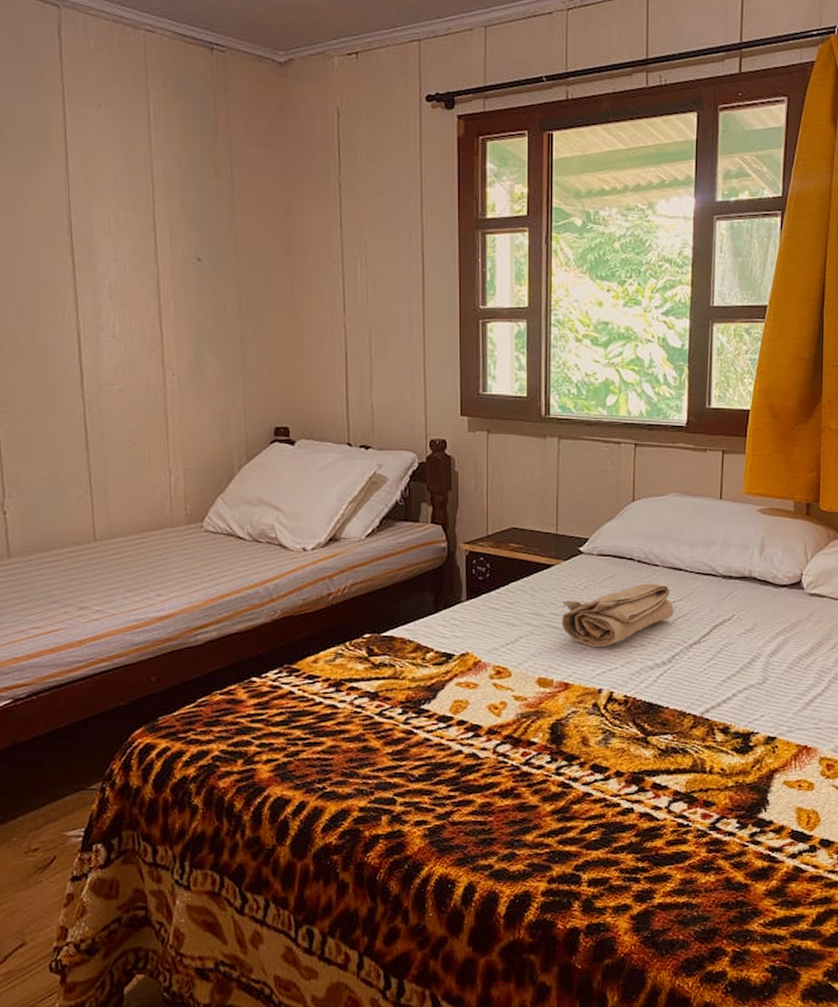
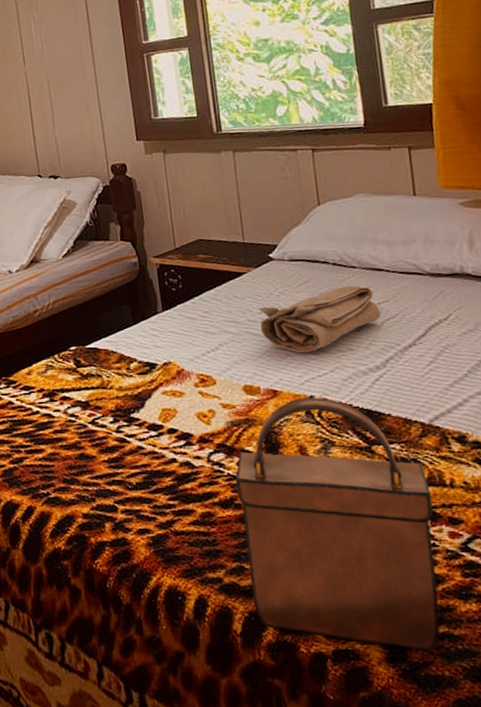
handbag: none [518,691,692,920] -> present [235,398,440,652]

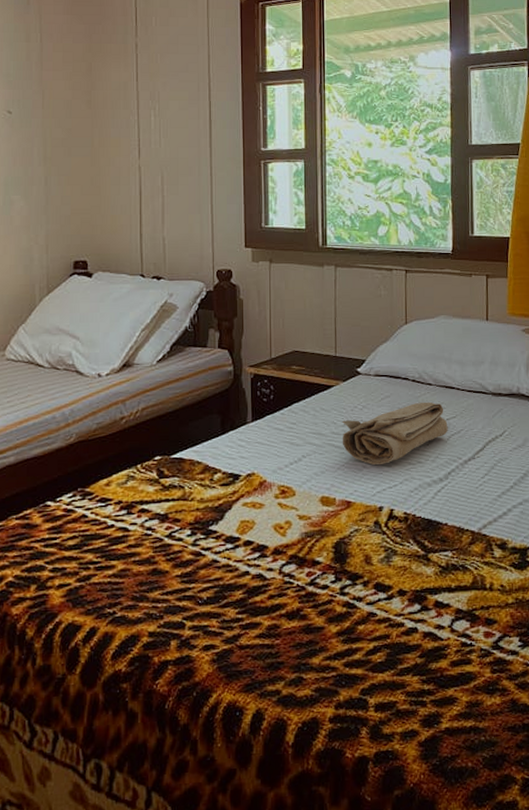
handbag: present [235,398,440,652] -> none [303,508,473,746]

